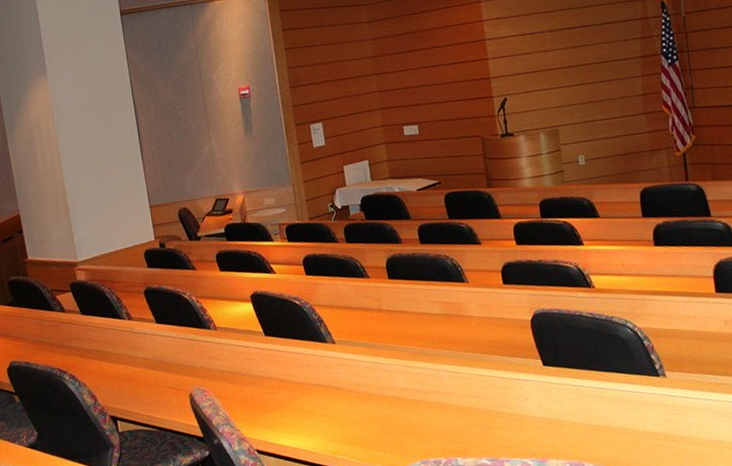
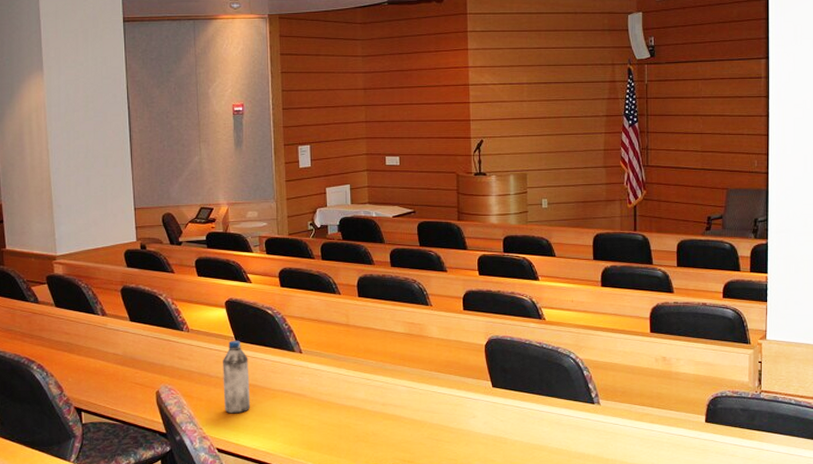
water bottle: none [254,334,287,413] -> present [223,340,251,414]

